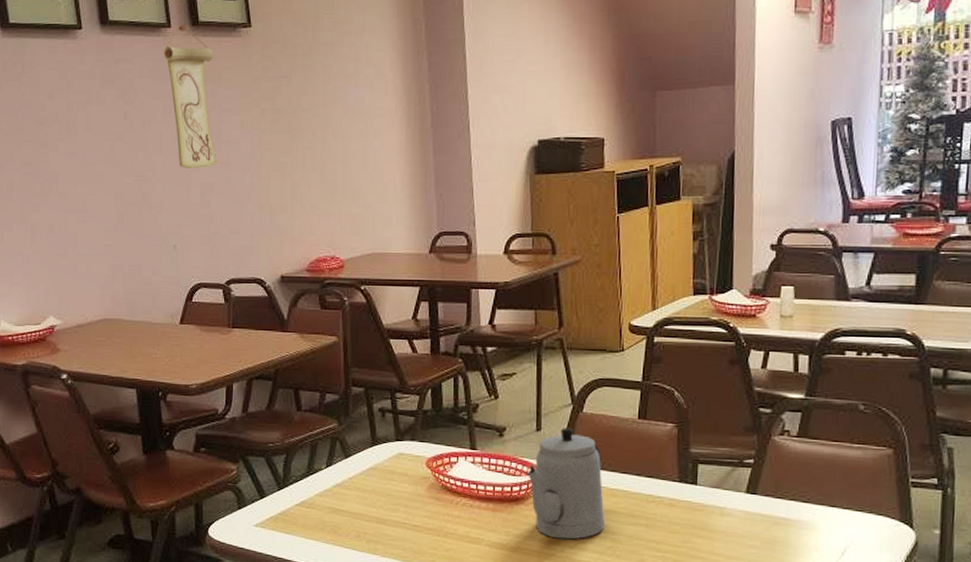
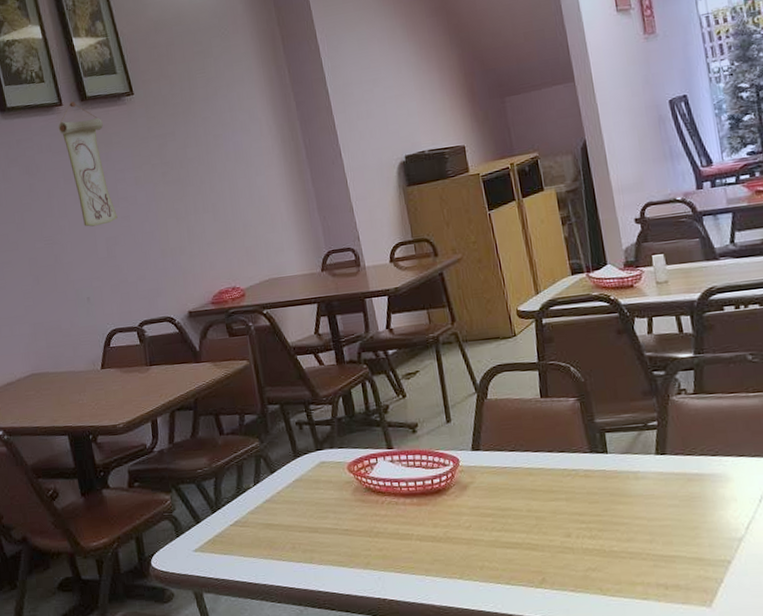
teapot: present [526,427,605,540] -> none [444,415,527,524]

